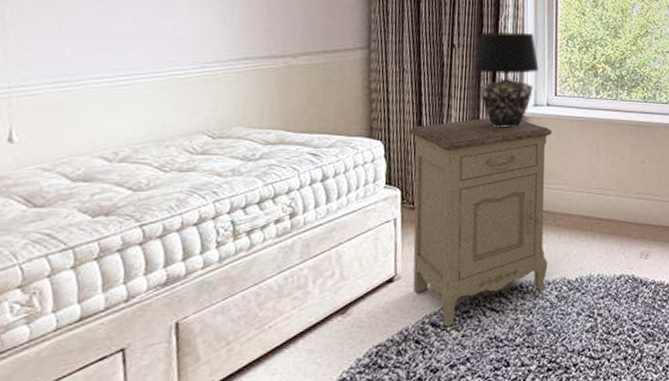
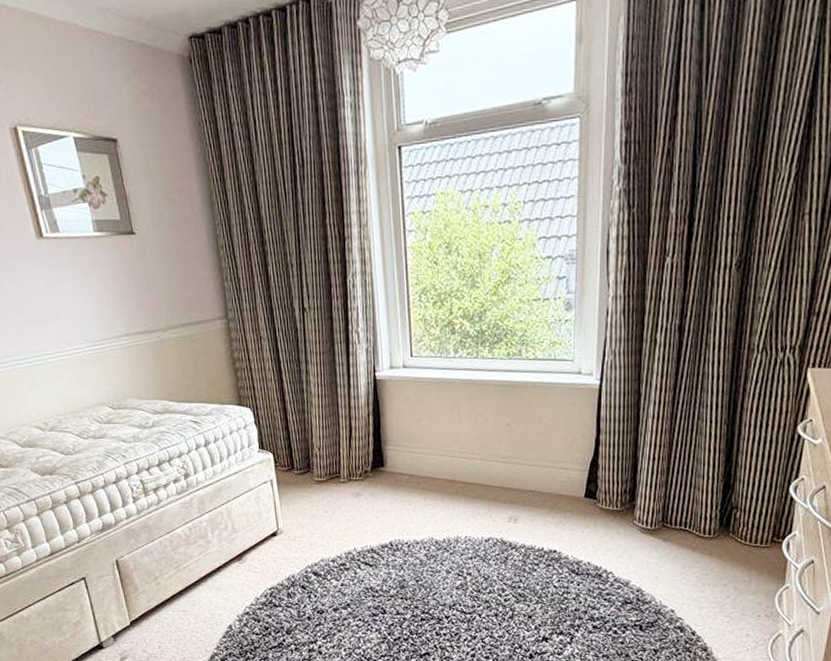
nightstand: present [408,118,553,326] -> none [272,382,415,576]
table lamp: present [474,32,539,128] -> none [327,290,392,392]

